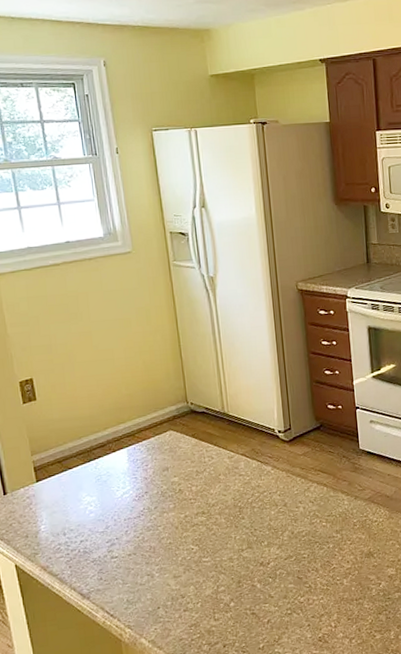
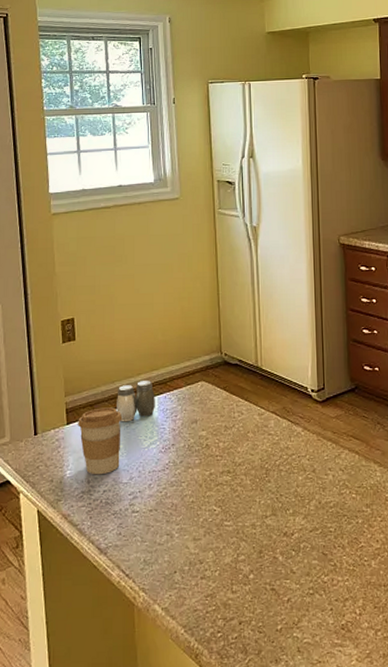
coffee cup: none [47,462,95,527] -> present [78,407,123,475]
salt and pepper shaker: none [85,434,125,476] -> present [117,380,155,422]

